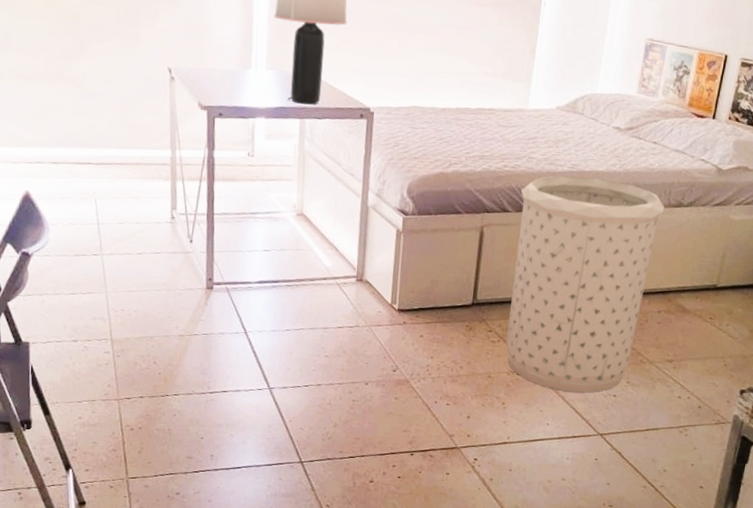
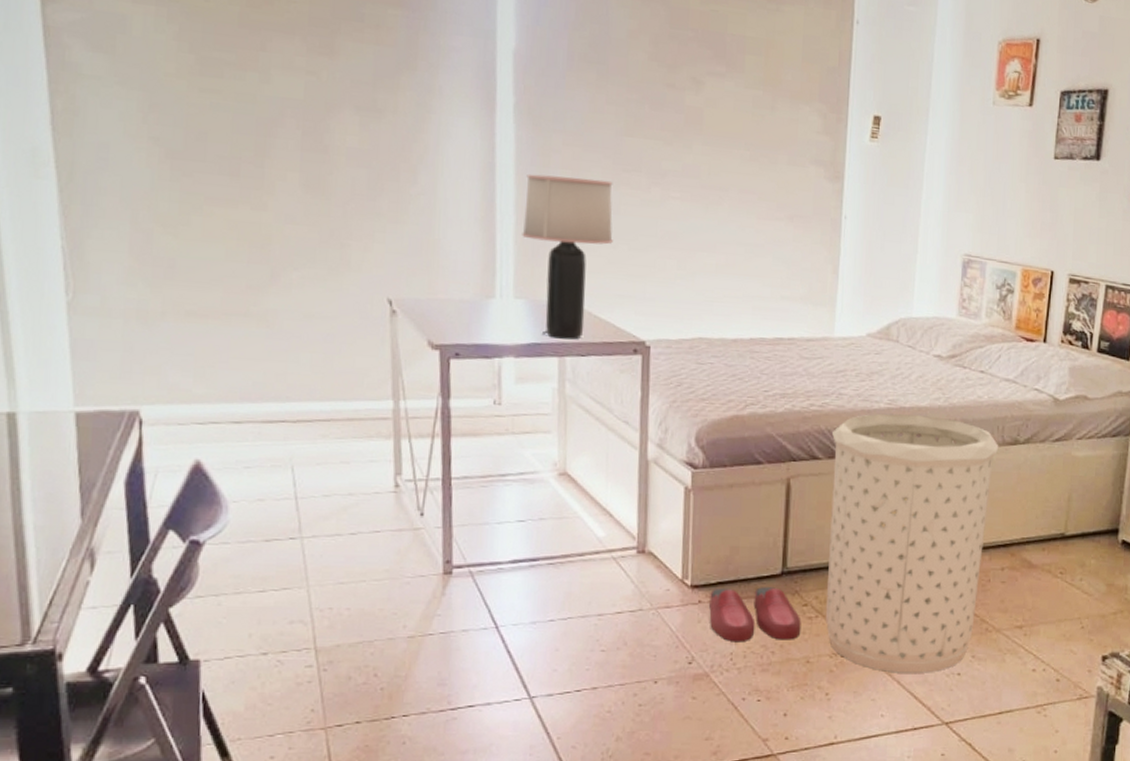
slippers: none [412,312,486,358] -> present [709,587,801,641]

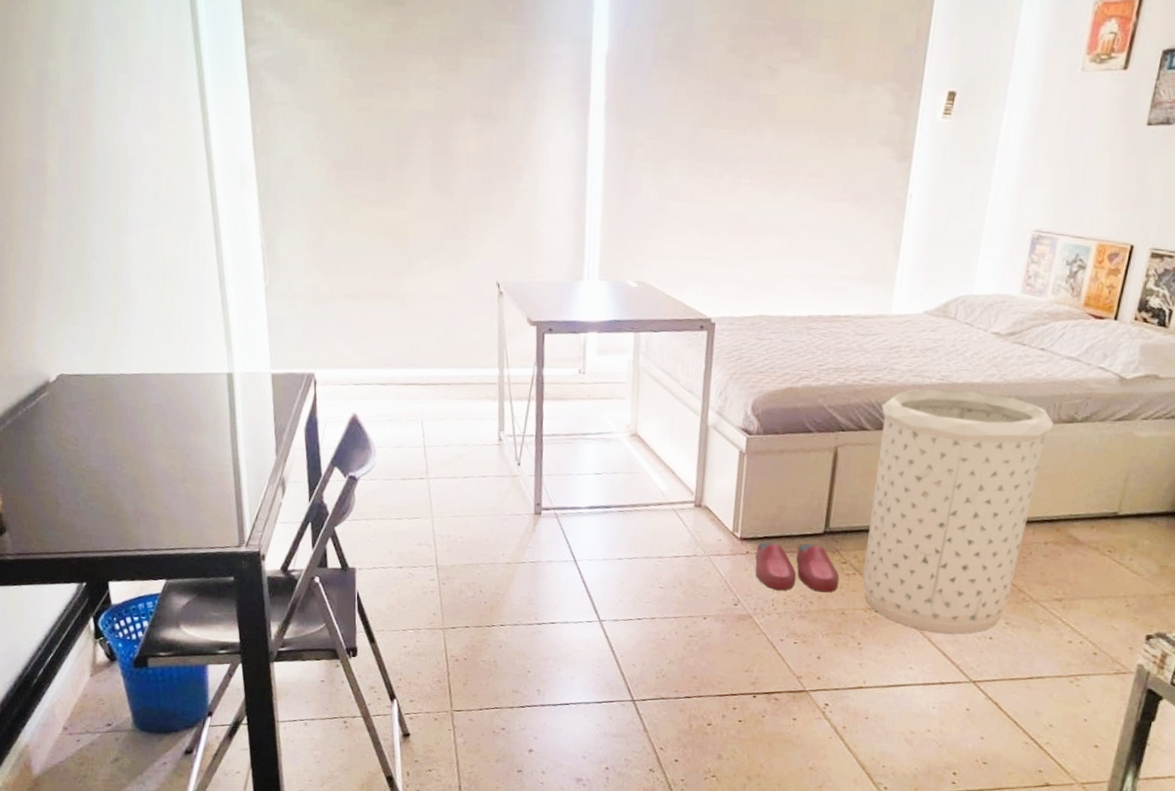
table lamp: present [522,173,613,339] -> none [607,167,689,317]

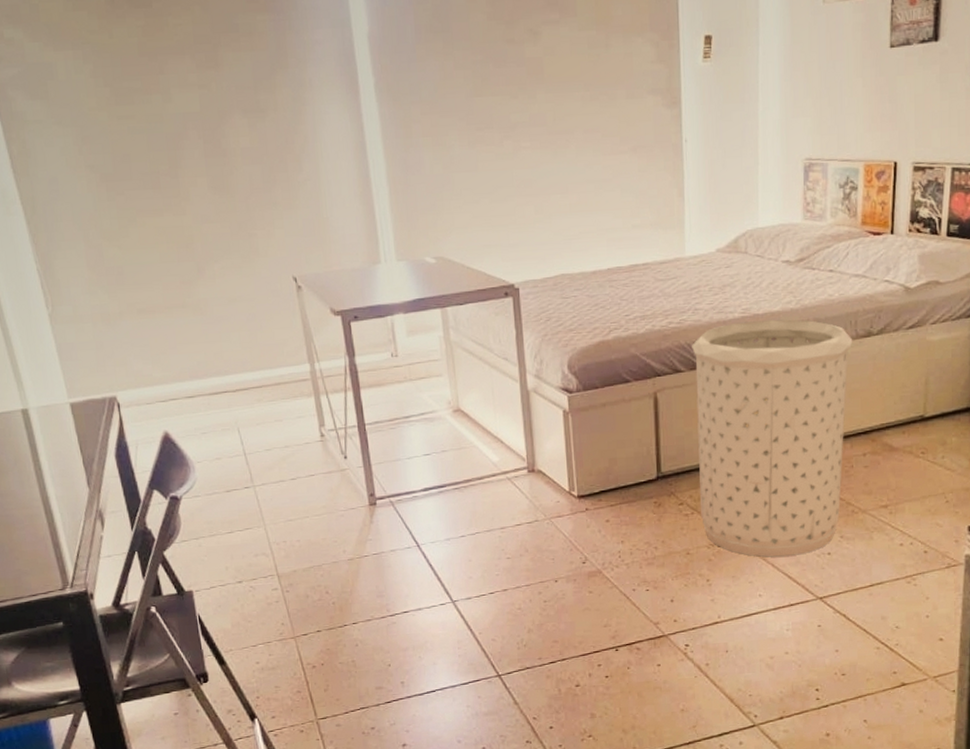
slippers: present [755,541,840,593] -> none [595,491,679,541]

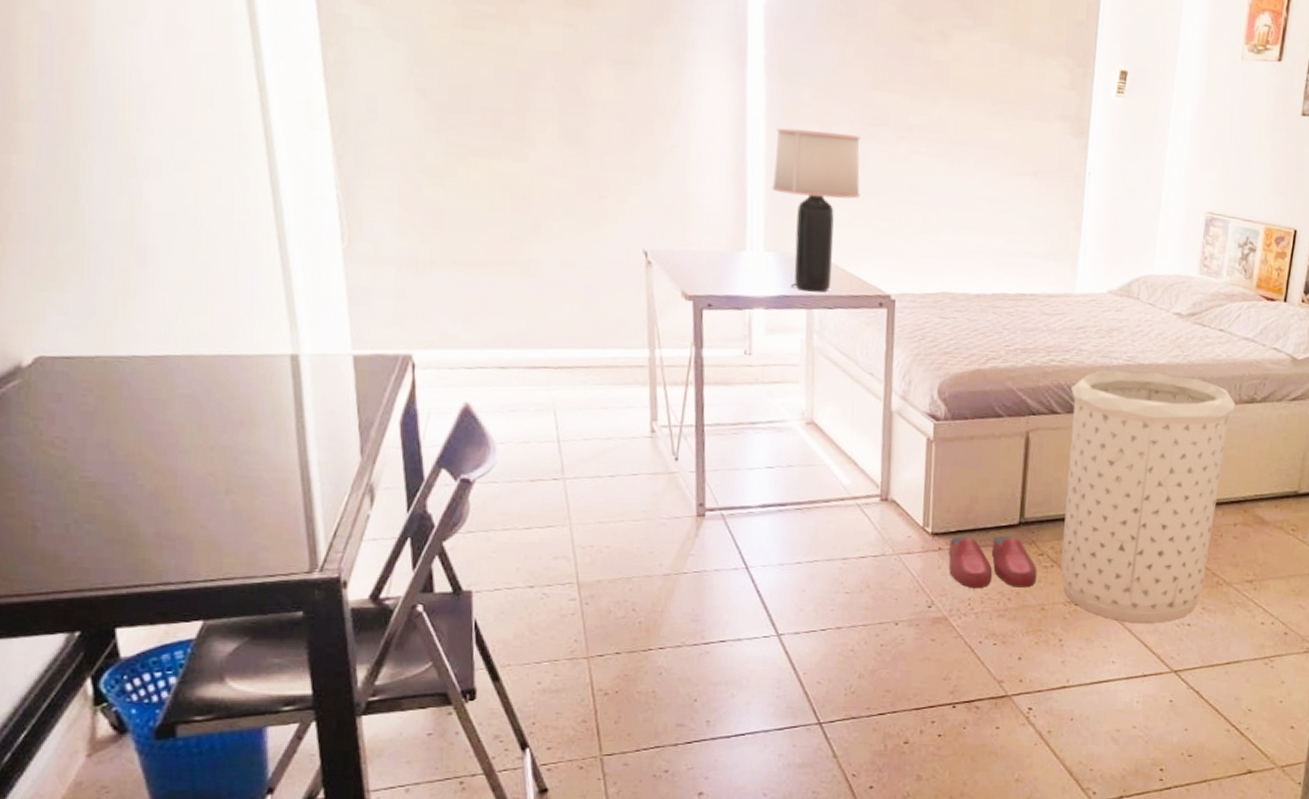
table lamp: none [393,141,475,292] -> present [772,127,861,292]
slippers: none [595,491,679,541] -> present [949,536,1037,588]

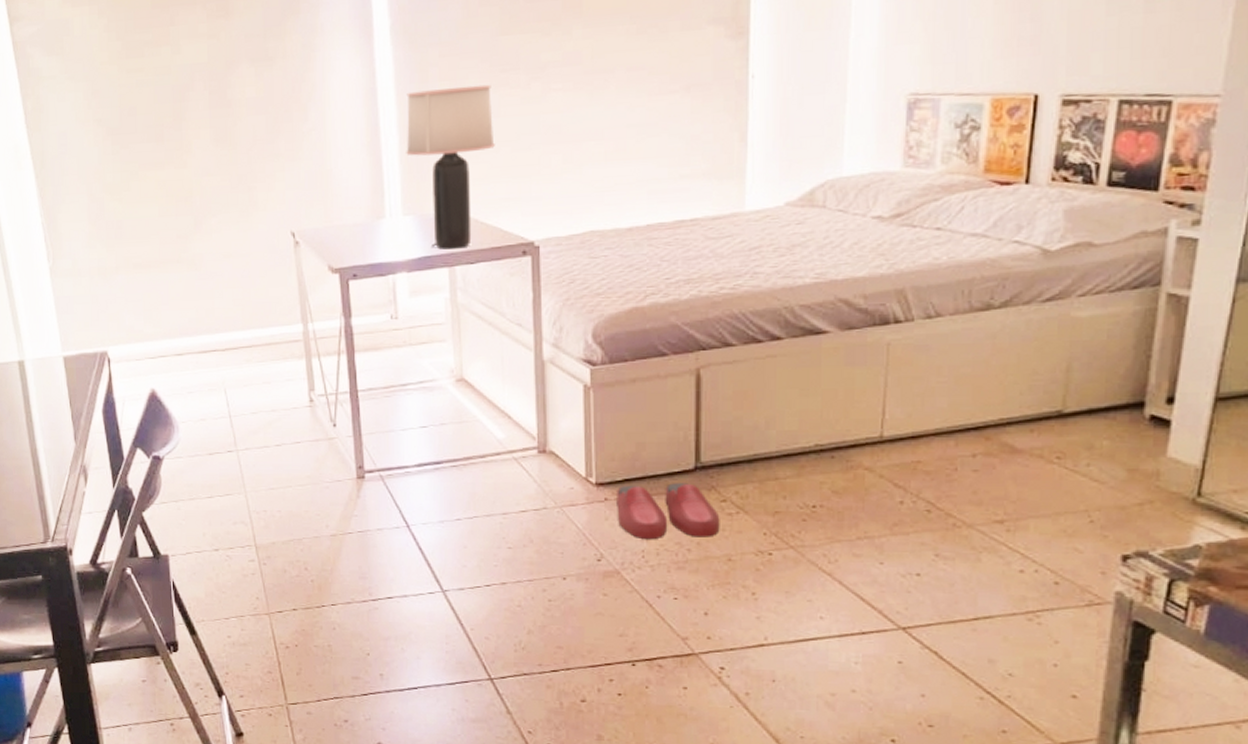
laundry basket: present [1060,369,1236,623] -> none [747,287,965,573]

